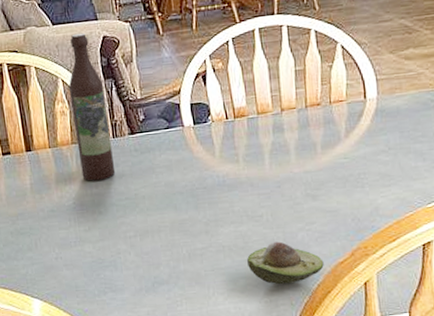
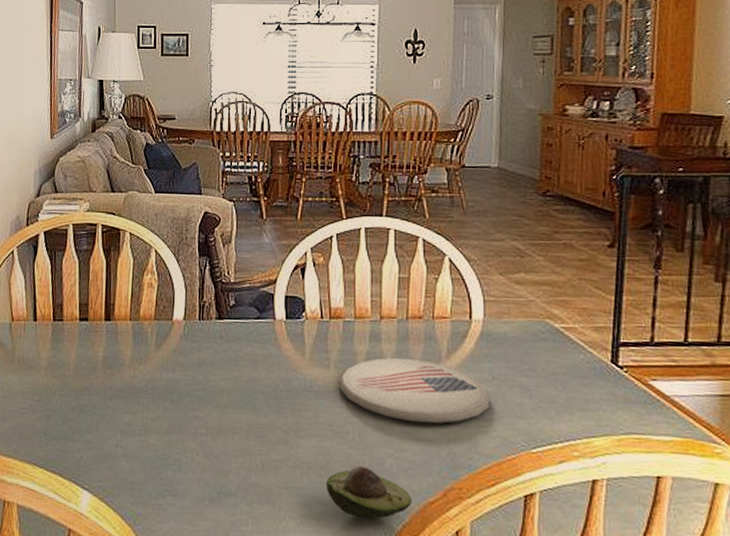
wine bottle: present [68,32,116,181] -> none [159,205,198,365]
plate: none [248,142,388,198] -> present [338,358,491,424]

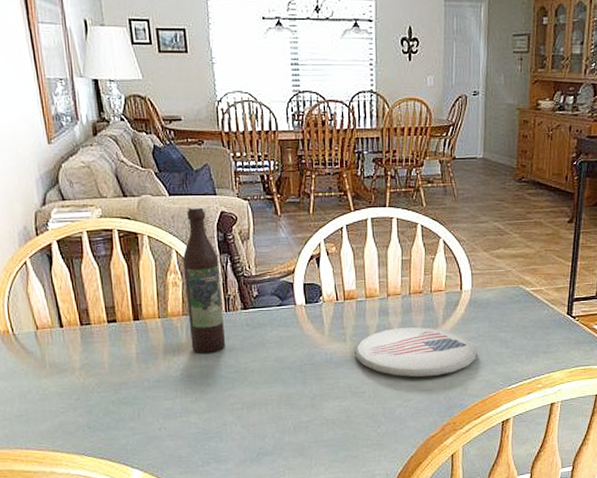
wine bottle: none [159,205,198,365] -> present [182,206,226,353]
fruit: present [327,465,412,520] -> none [349,416,417,456]

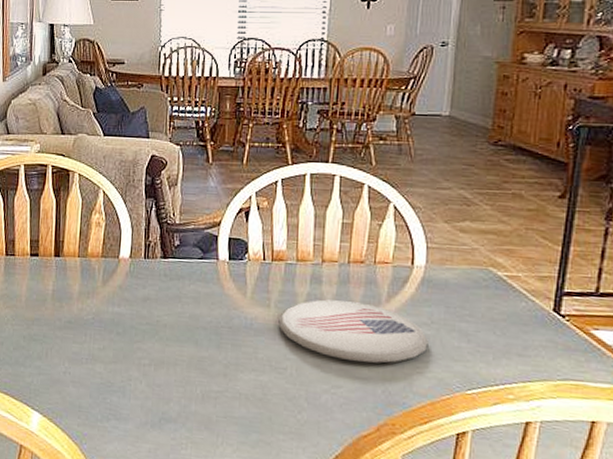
wine bottle: present [182,206,226,353] -> none [106,147,144,300]

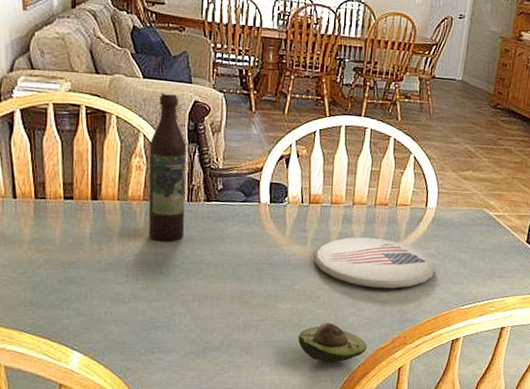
wine bottle: none [106,147,144,300] -> present [148,91,187,241]
fruit: none [263,399,346,449] -> present [298,322,367,363]

